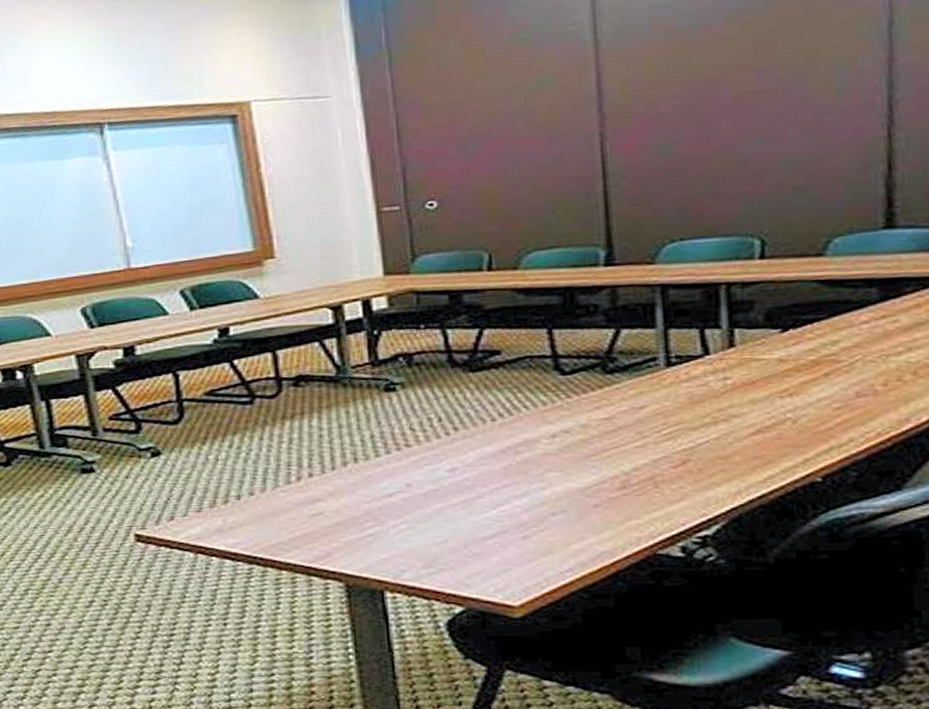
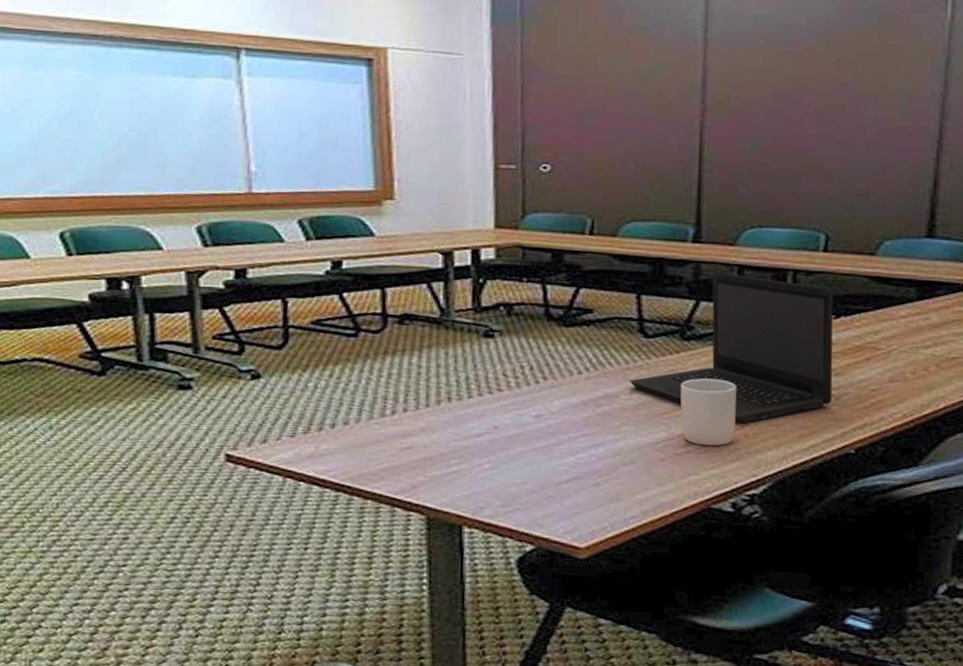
laptop: none [550,295,788,459] -> present [630,273,833,424]
mug: none [607,412,677,487] -> present [679,378,737,447]

